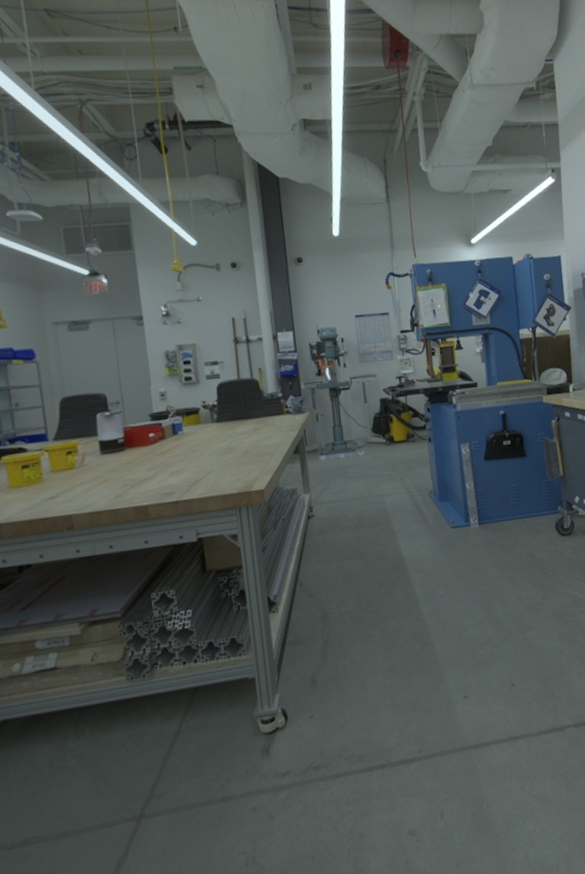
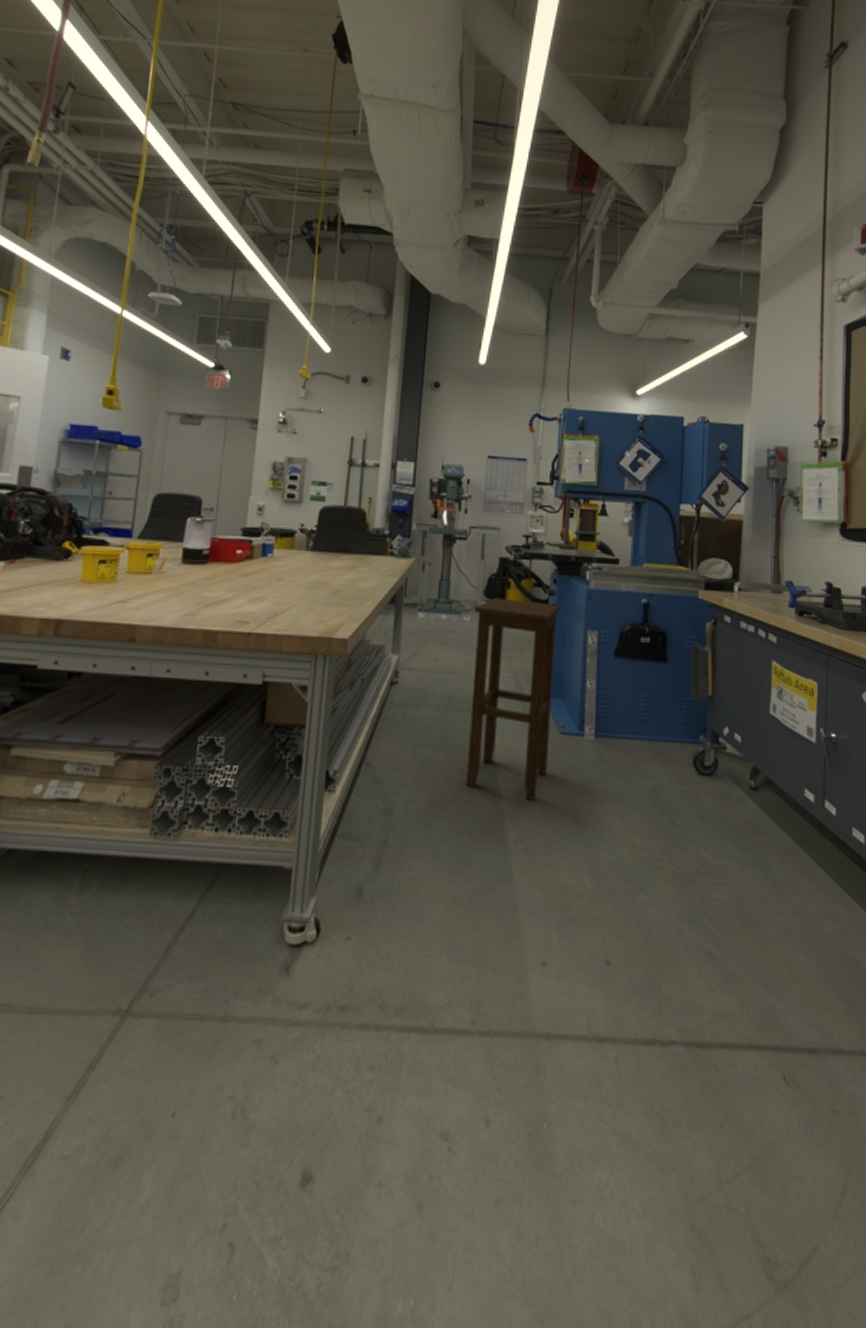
stool: none [367,428,446,584] -> present [465,597,562,801]

